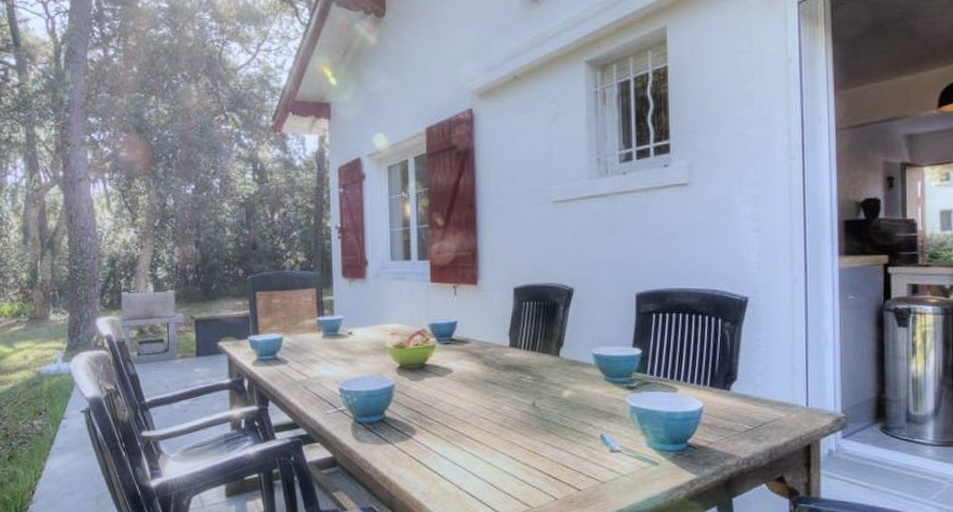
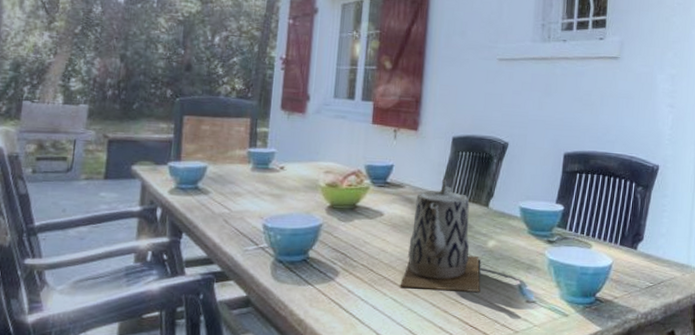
teapot: none [477,331,560,445] -> present [400,178,481,293]

